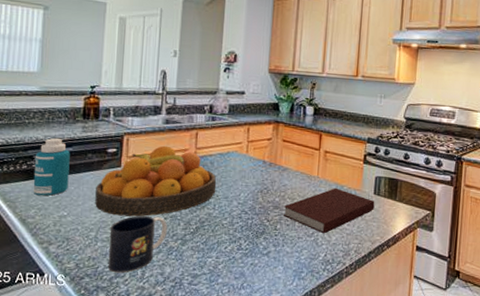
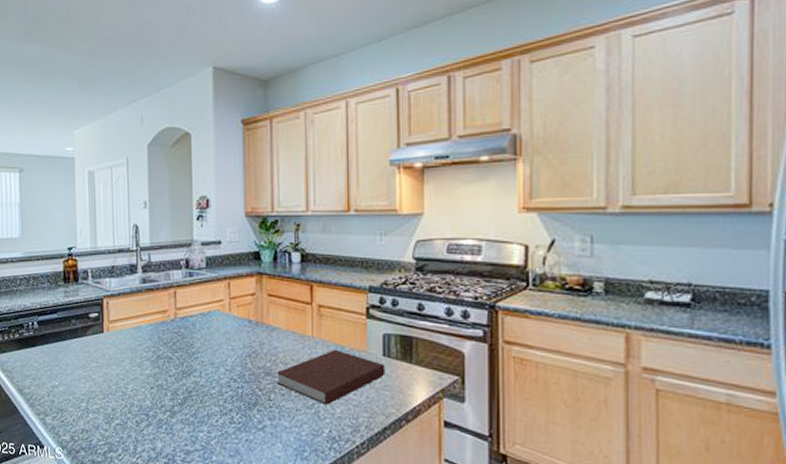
bottle: present [33,137,70,196] -> none [25,304,57,366]
fruit bowl: present [95,145,217,217] -> none [82,307,201,387]
mug: present [107,216,167,273] -> none [99,385,155,447]

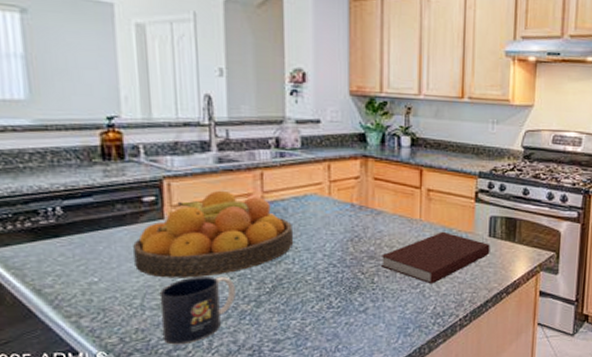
fruit bowl: none [82,307,201,387] -> present [133,190,294,278]
mug: none [99,385,155,447] -> present [159,277,235,345]

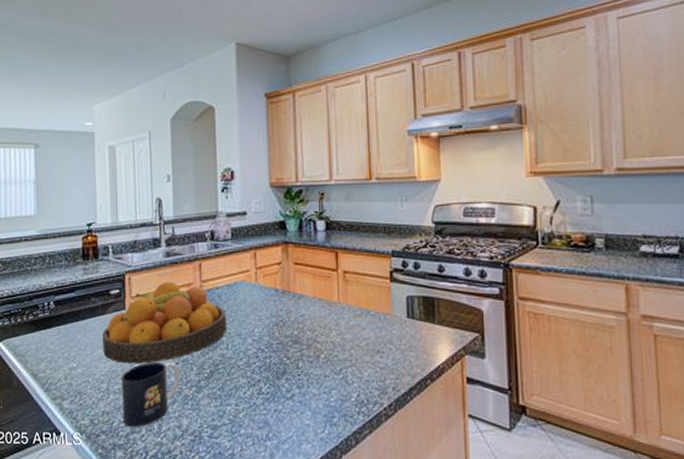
notebook: present [380,231,490,284] -> none [303,313,410,370]

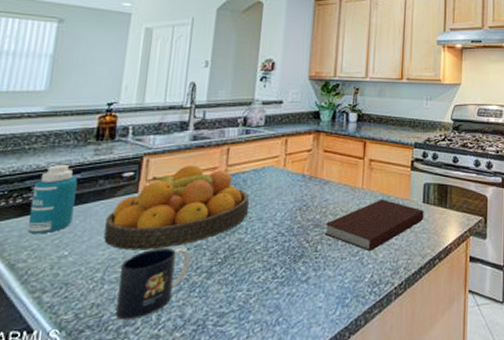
bottle: none [40,283,75,348] -> present [27,164,78,234]
notebook: none [303,313,410,370] -> present [324,198,424,252]

